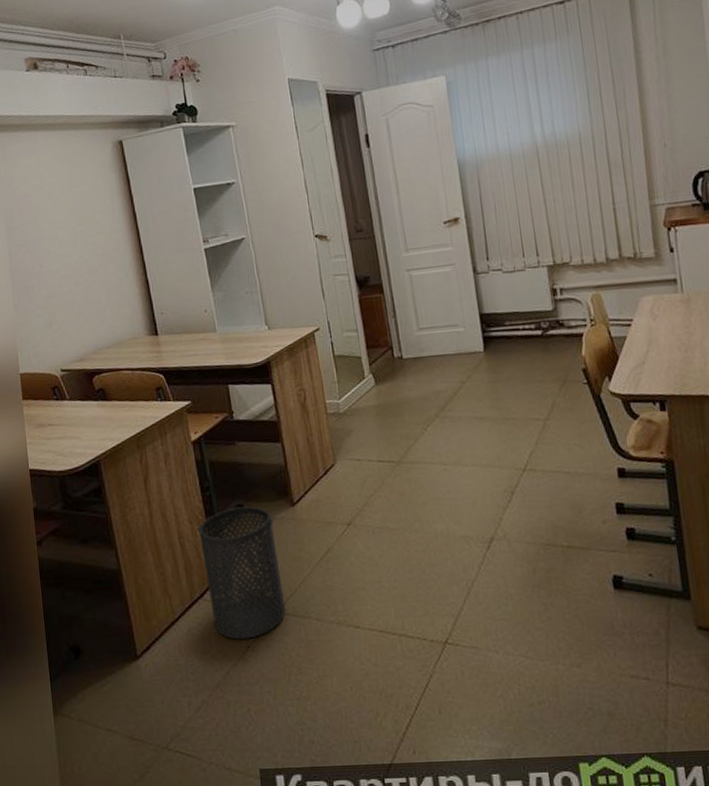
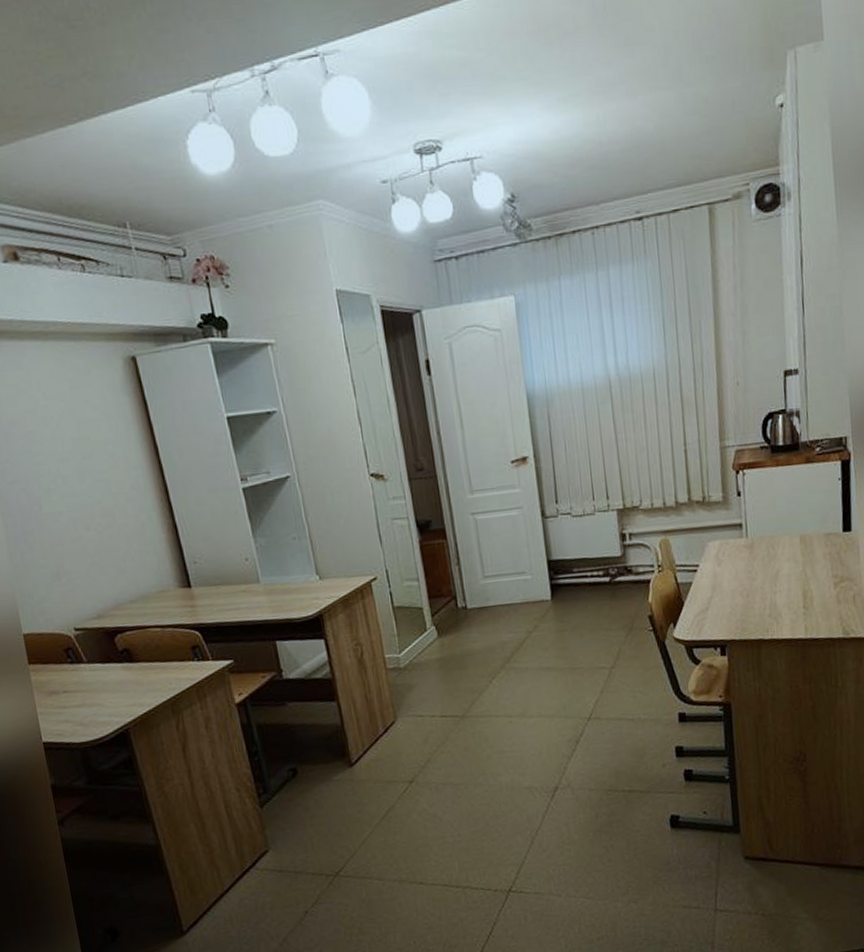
trash can: present [197,506,286,640] -> none [246,769,346,906]

